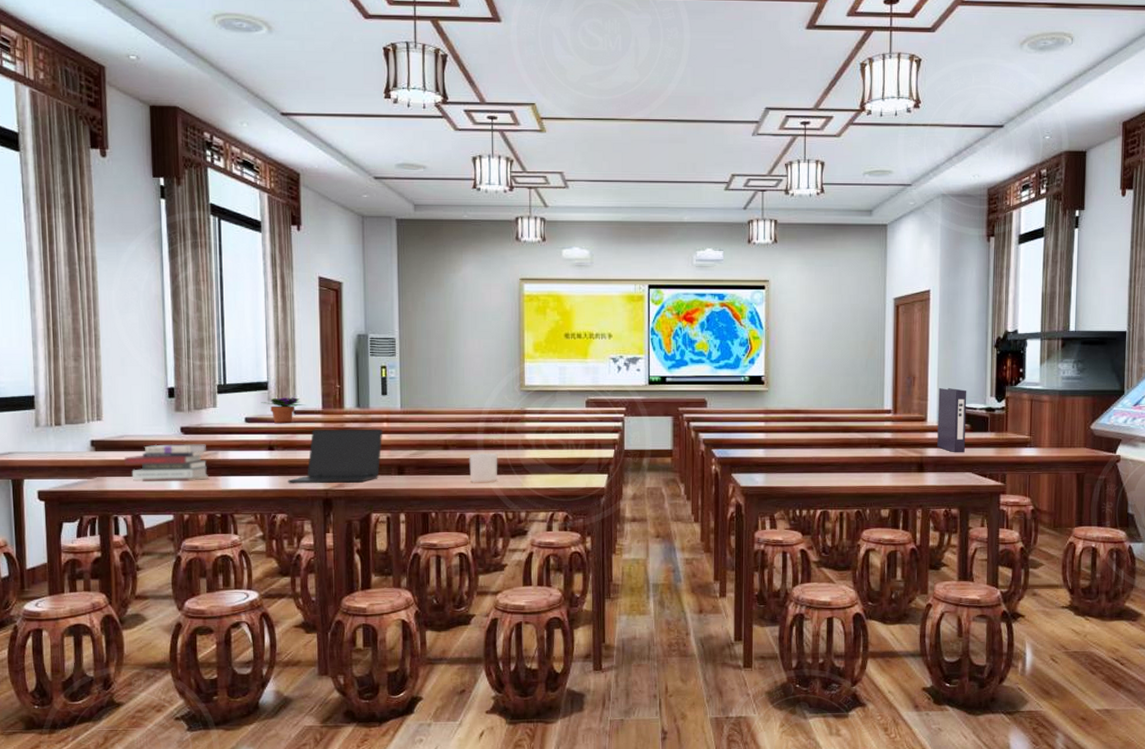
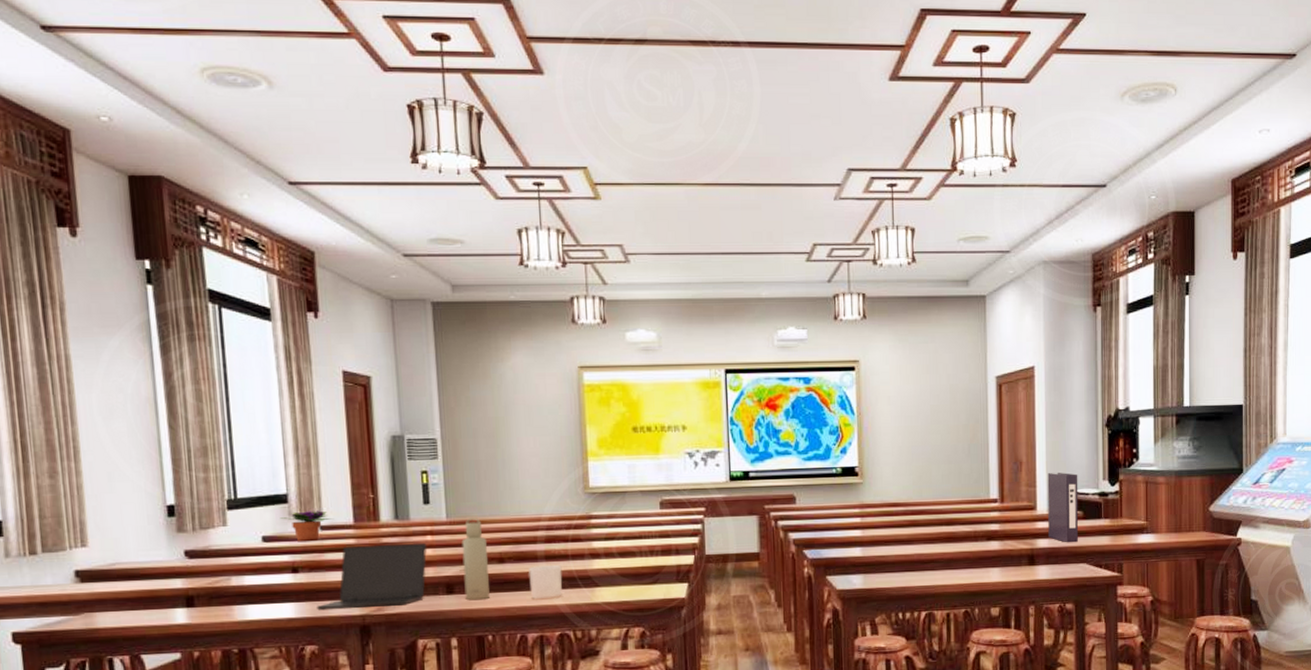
books: present [124,444,208,482] -> none [116,569,221,616]
bottle: none [413,409,435,481] -> present [461,518,490,601]

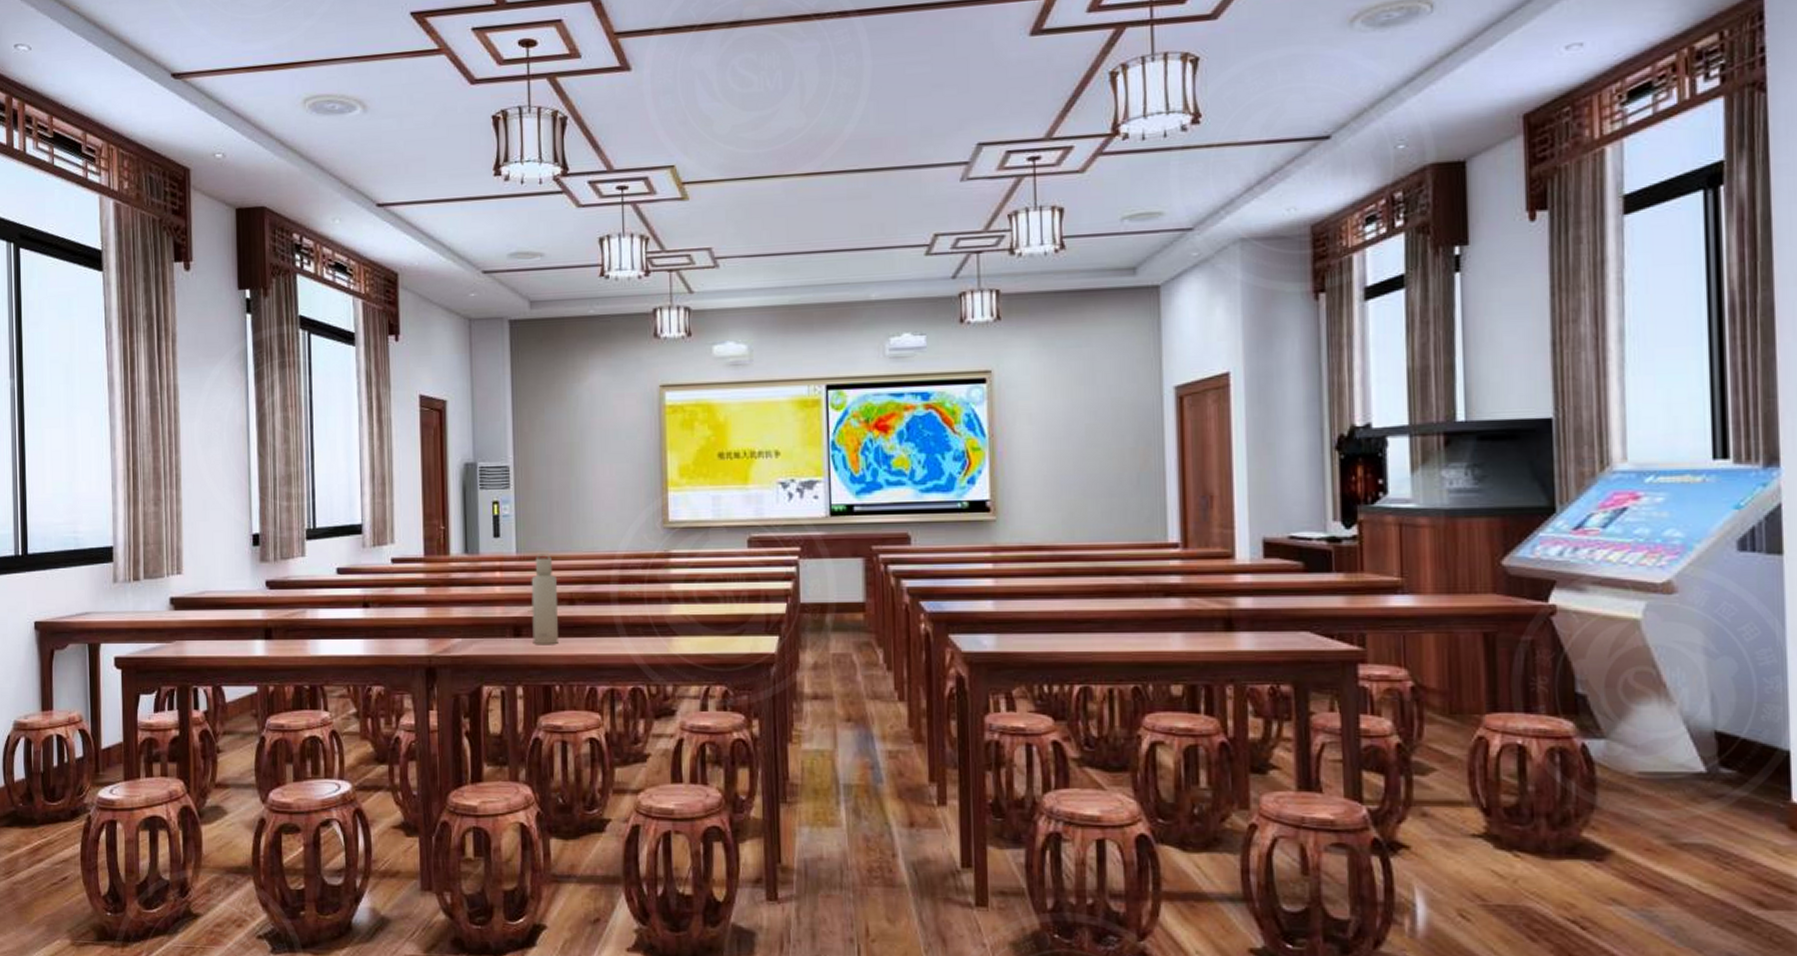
potted flower: present [280,511,333,542] -> none [354,542,404,575]
laptop: present [317,542,427,611] -> none [385,579,495,649]
mug: present [528,565,563,600] -> none [600,609,637,648]
binder: present [1047,472,1079,543] -> none [1250,510,1297,604]

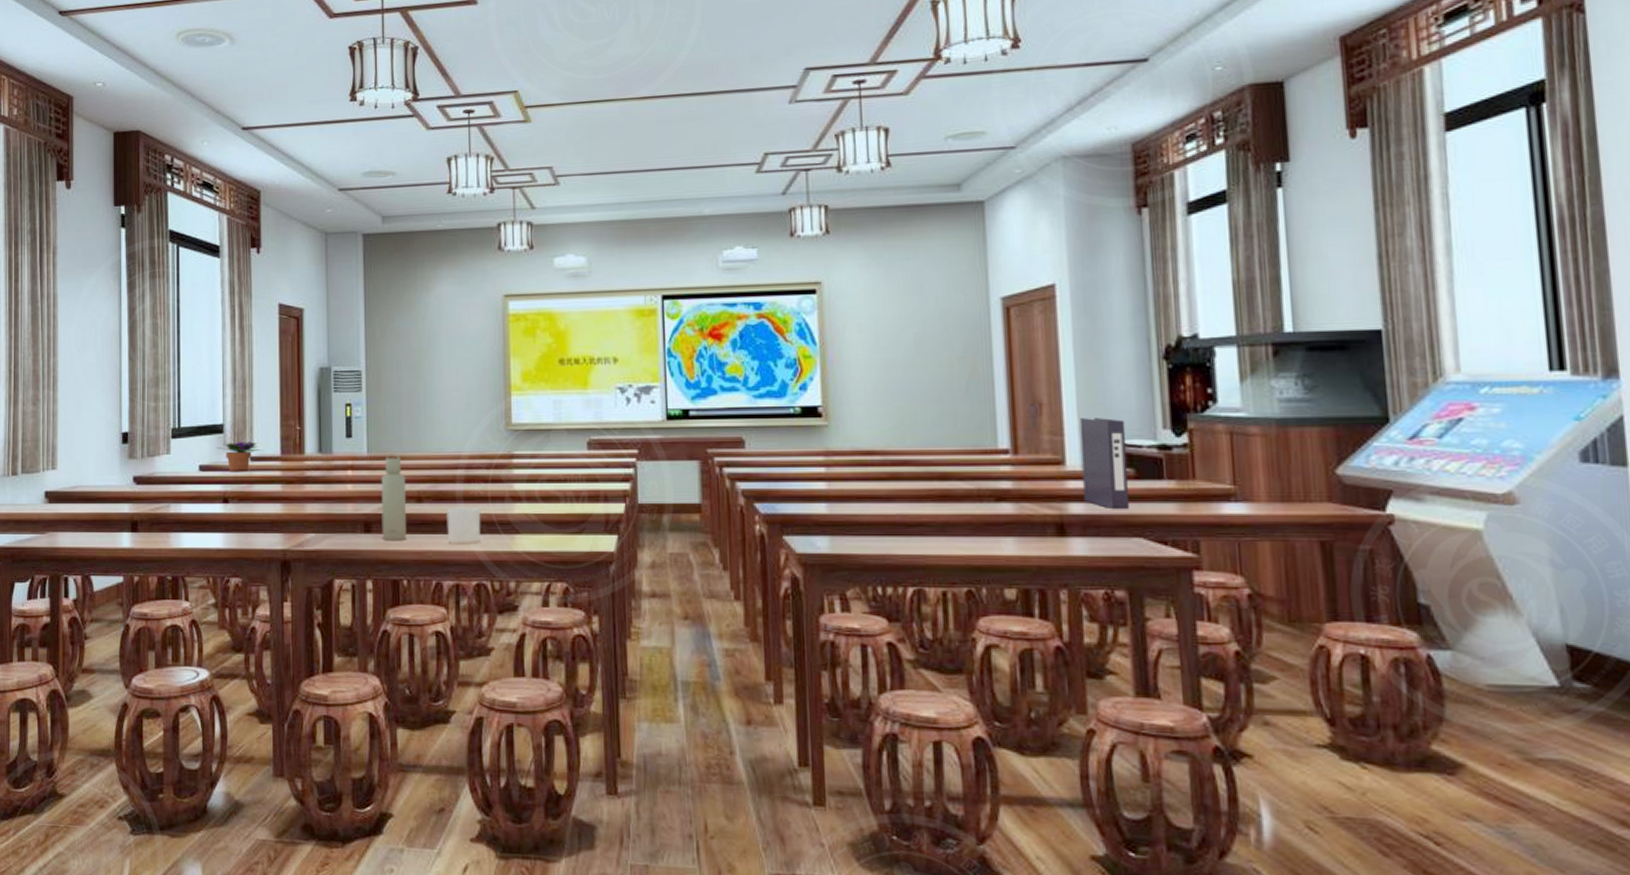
potted flower: none [354,542,404,575] -> present [216,441,262,473]
mug: none [600,609,637,648] -> present [446,508,481,545]
binder: none [1250,510,1297,604] -> present [1079,418,1129,510]

